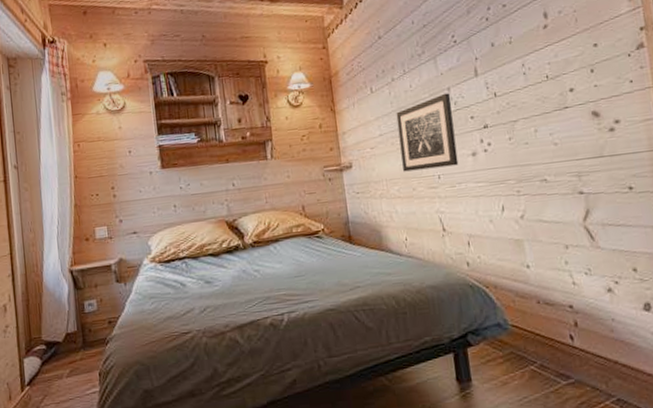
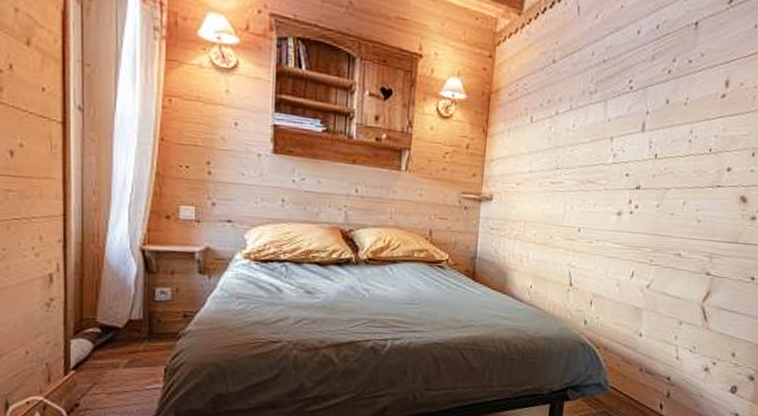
wall art: present [396,93,459,172] -> none [545,142,612,222]

